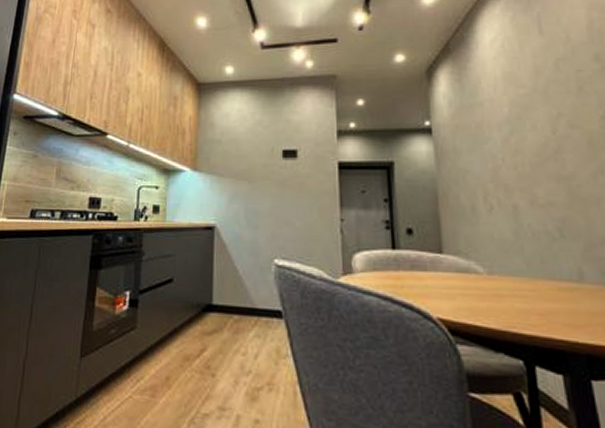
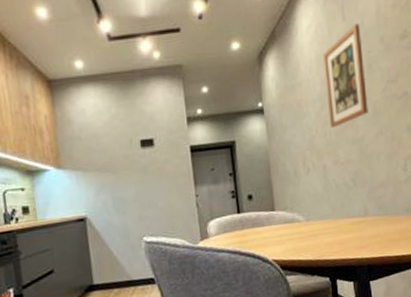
wall art: none [512,38,580,159] -> present [323,23,368,129]

